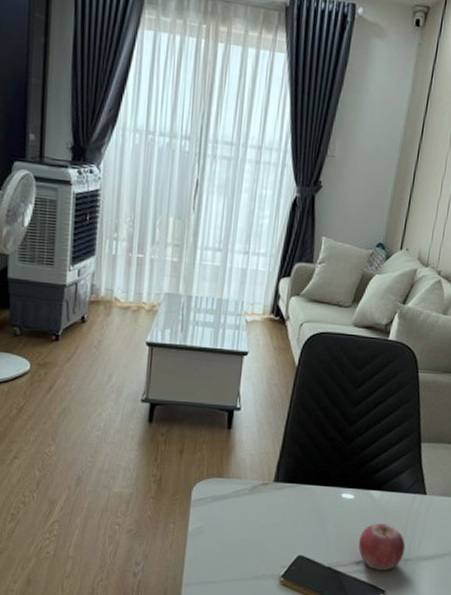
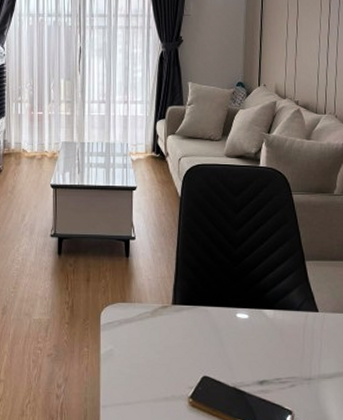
fruit: present [358,523,406,571] -> none [258,342,306,391]

